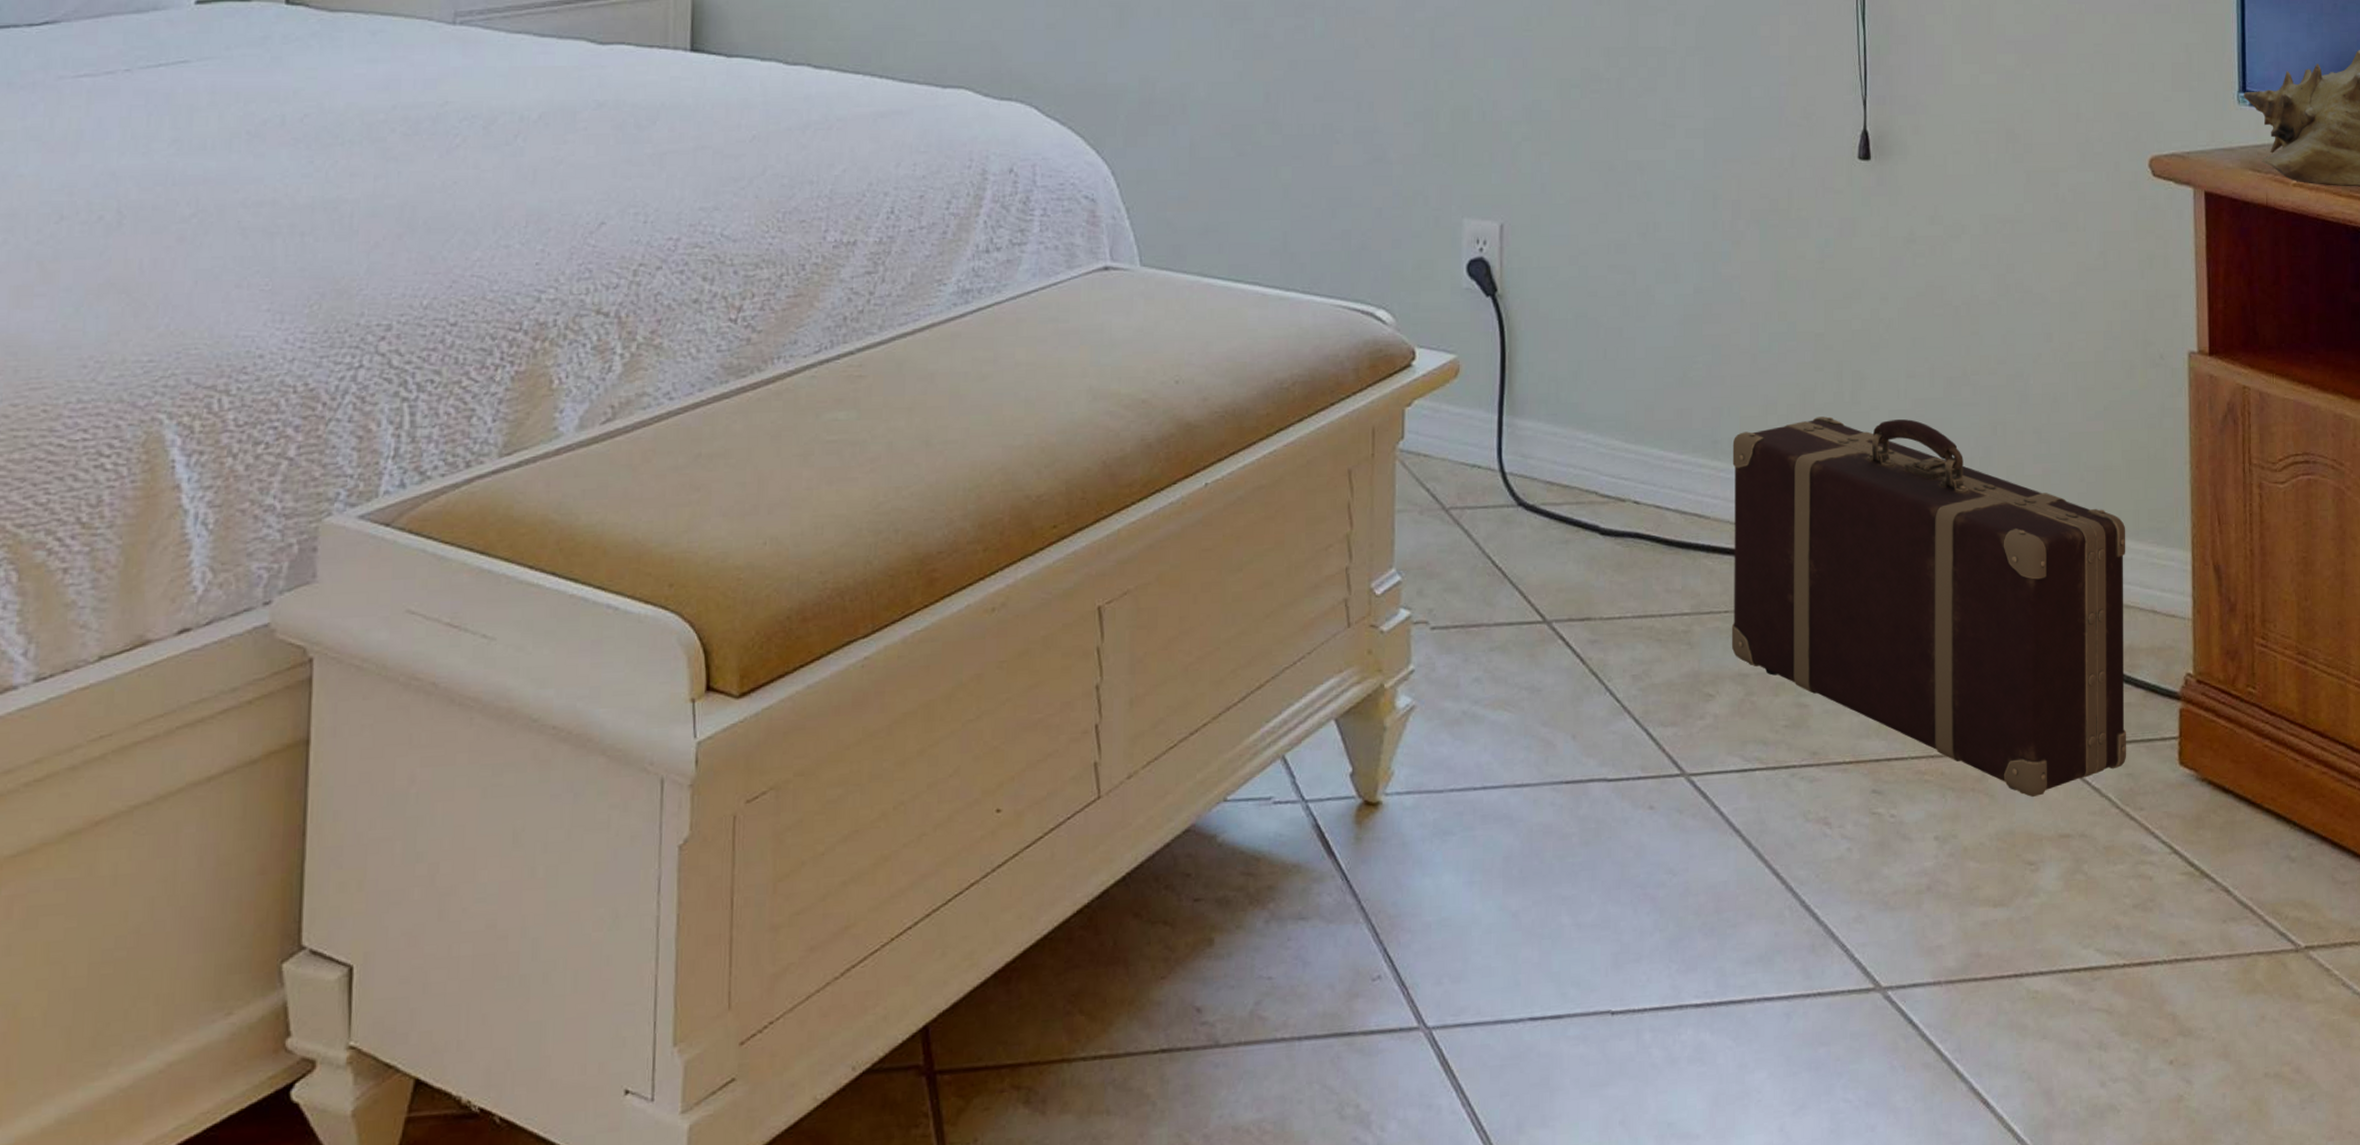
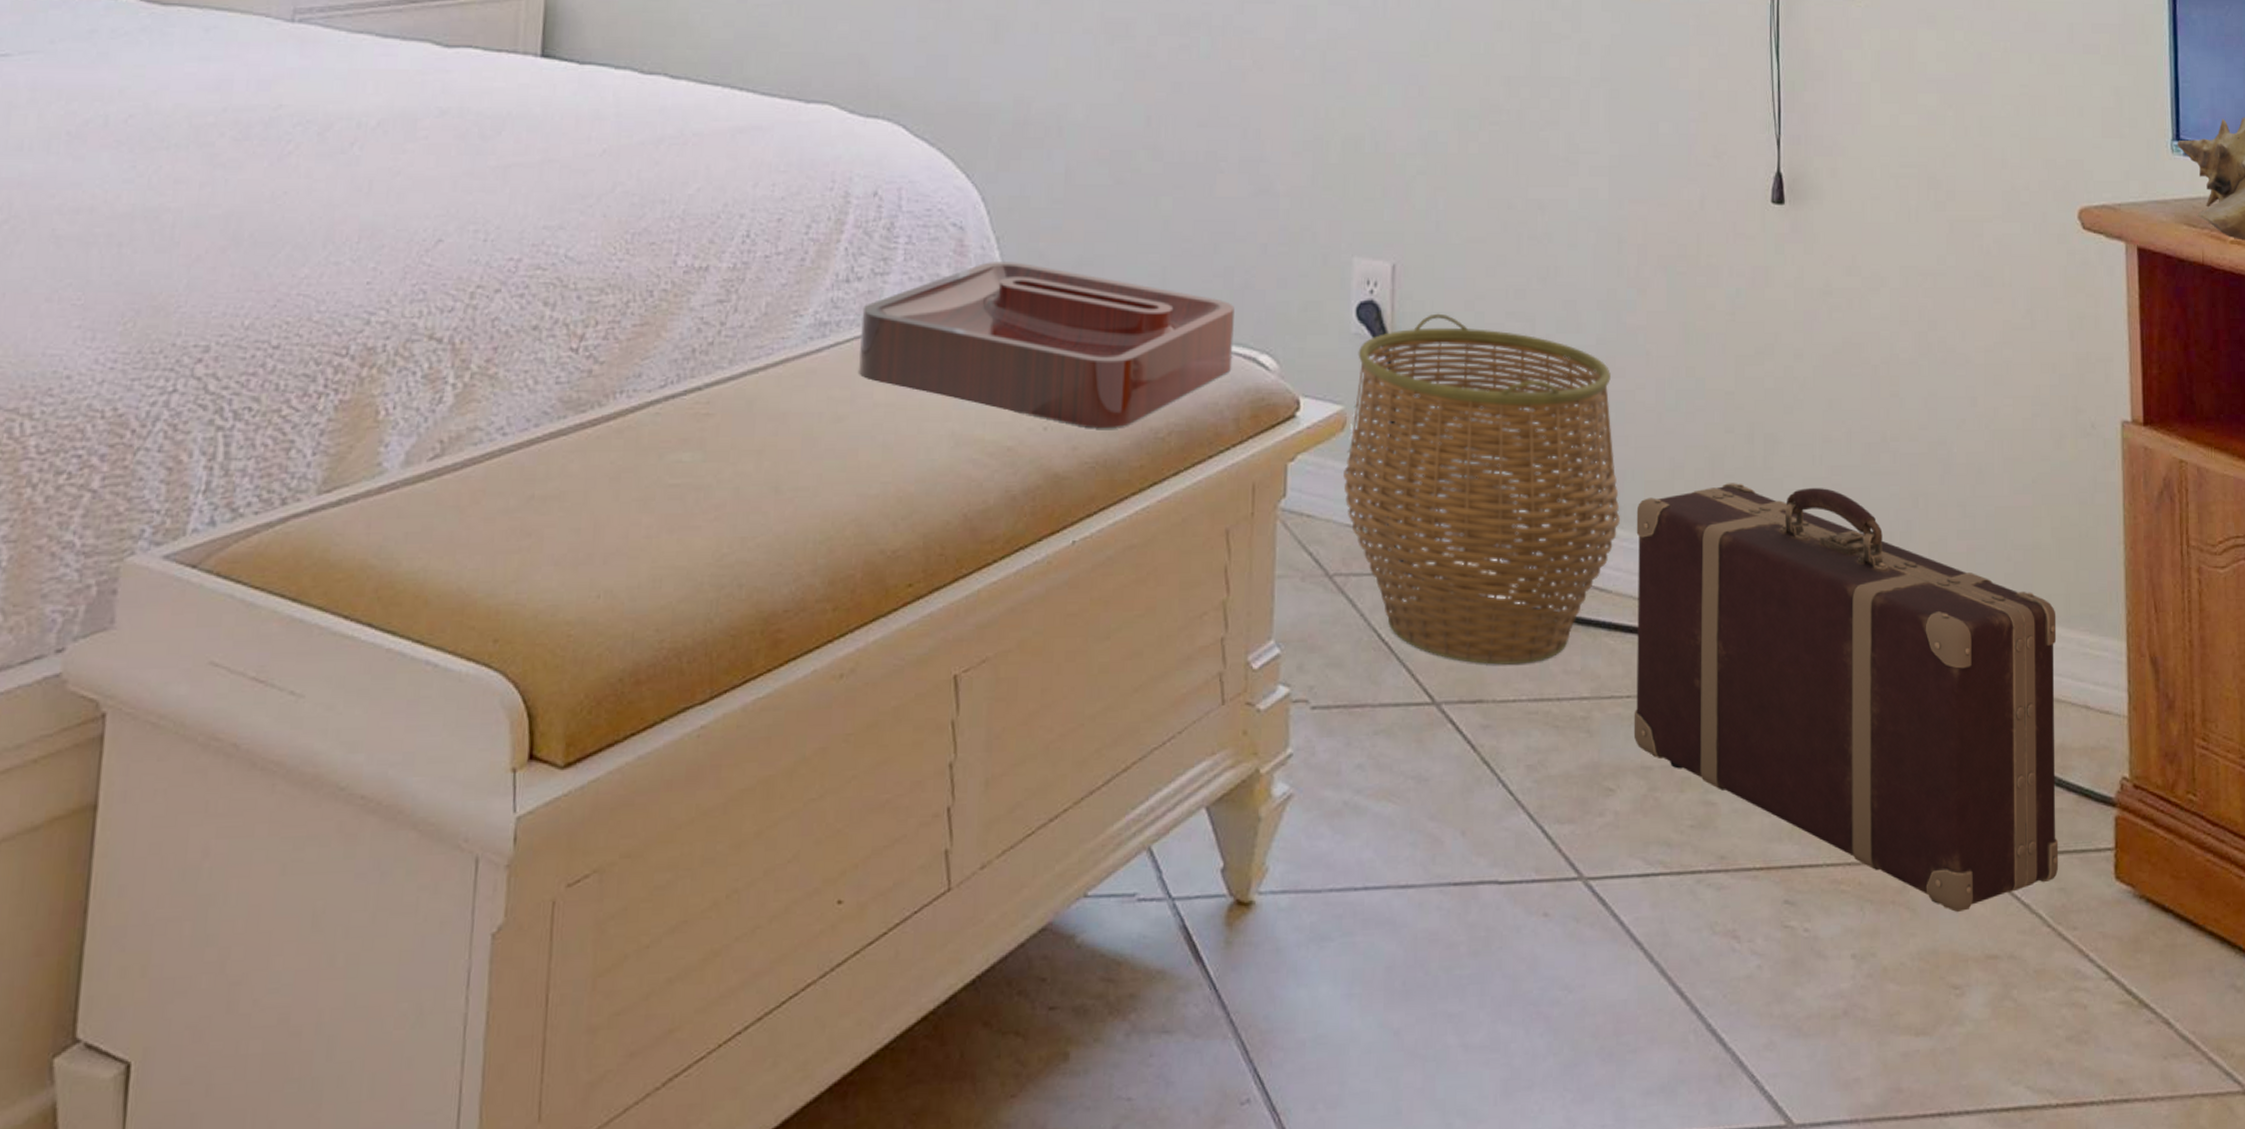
decorative tray: none [1001,230,1352,381] -> present [859,262,1234,429]
basket: none [1457,268,1717,586] -> present [1343,313,1620,665]

